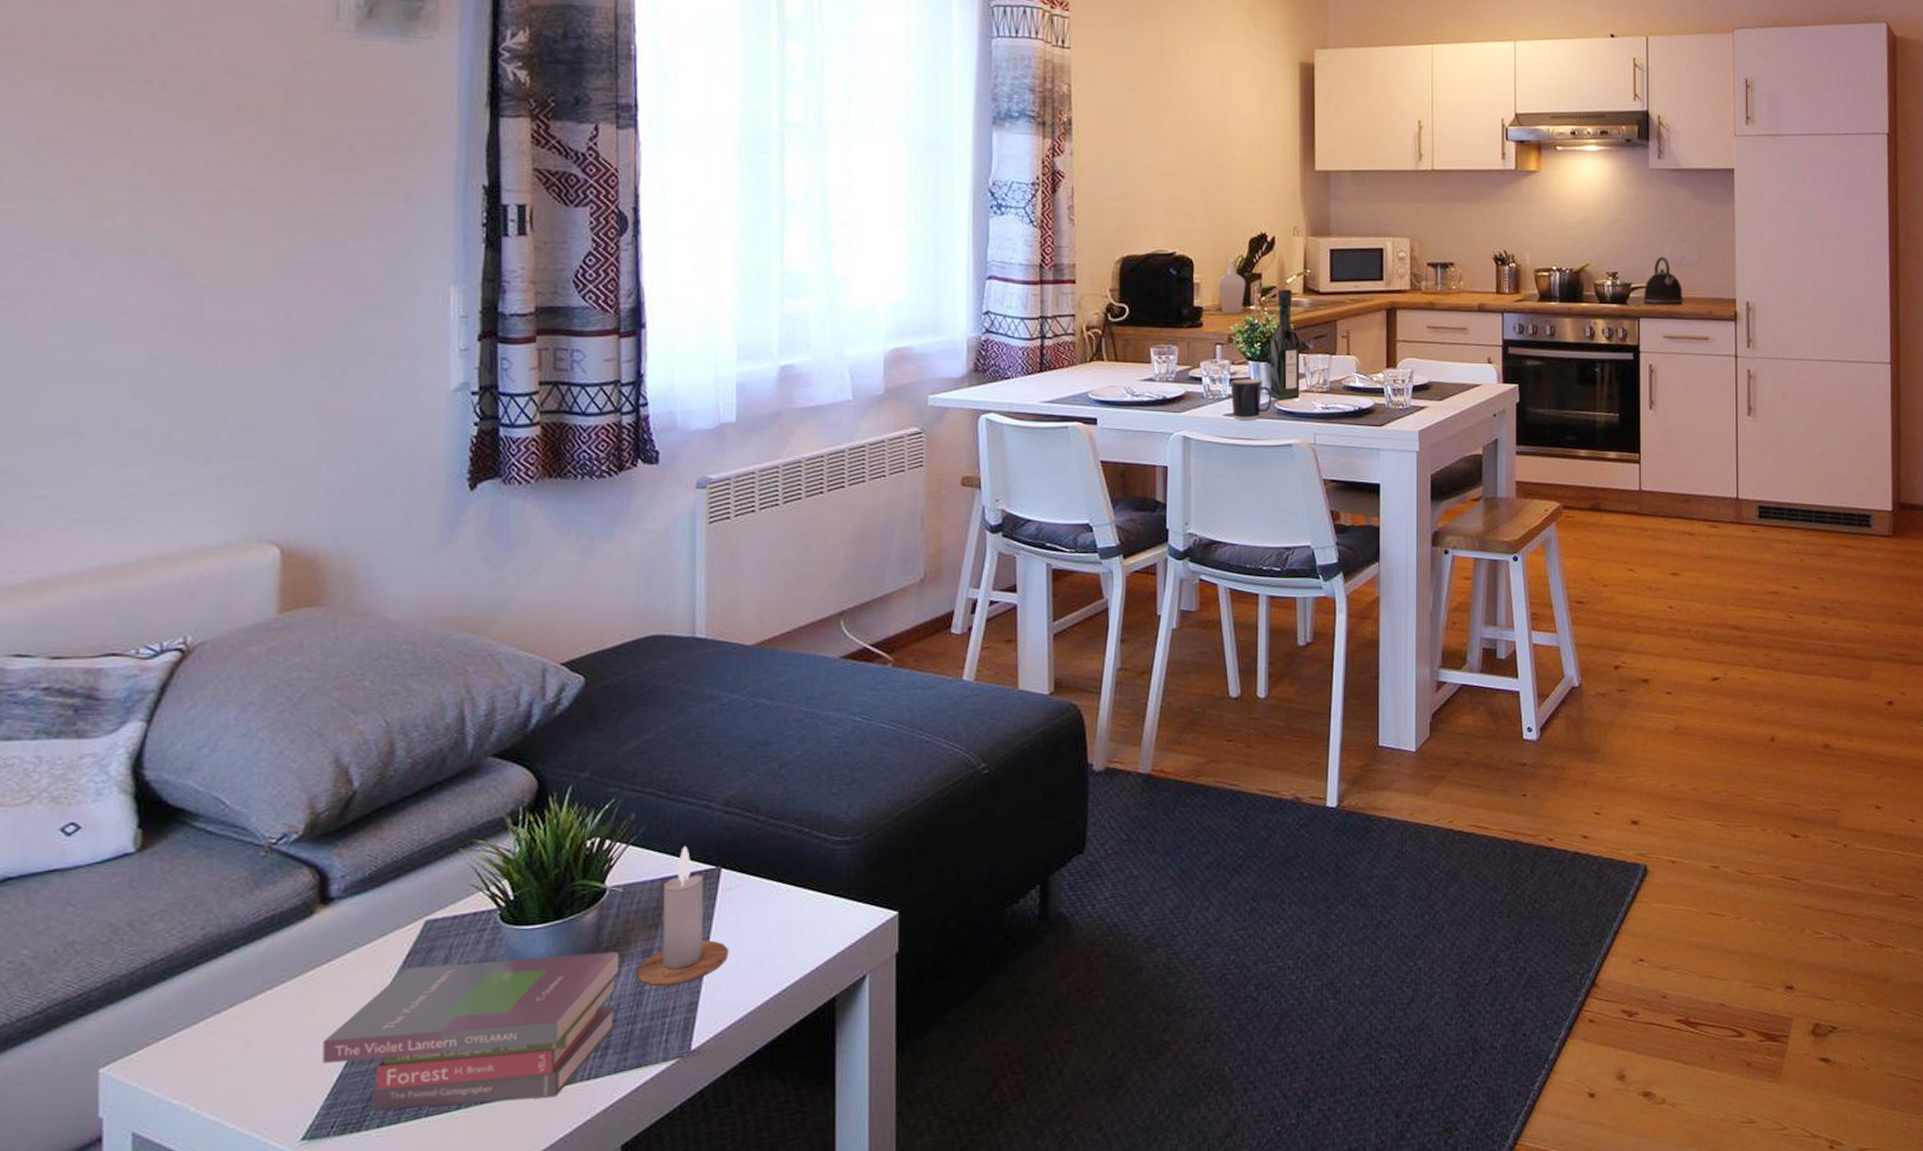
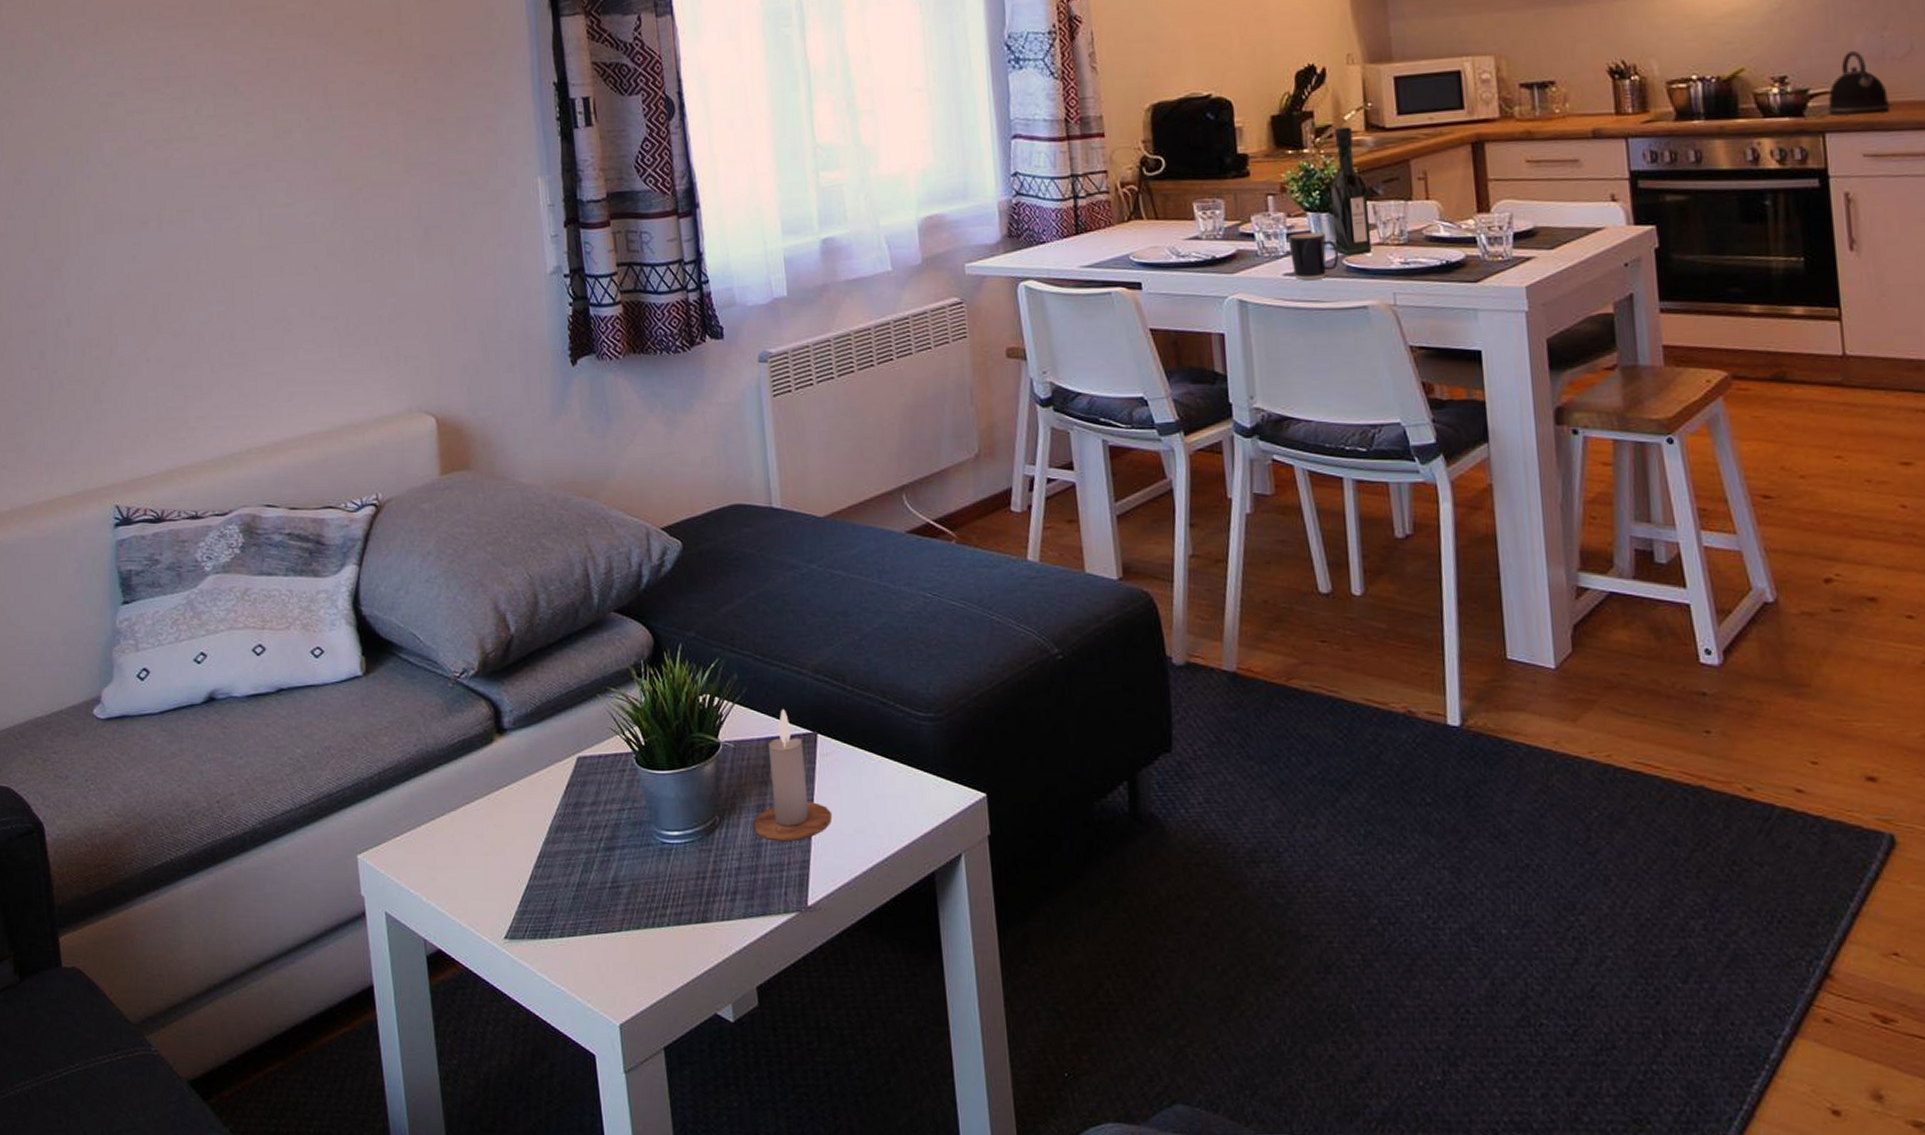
books: present [322,951,620,1111] -> none [512,798,740,932]
soap bottle: present [1217,258,1246,314] -> none [1262,95,1297,161]

